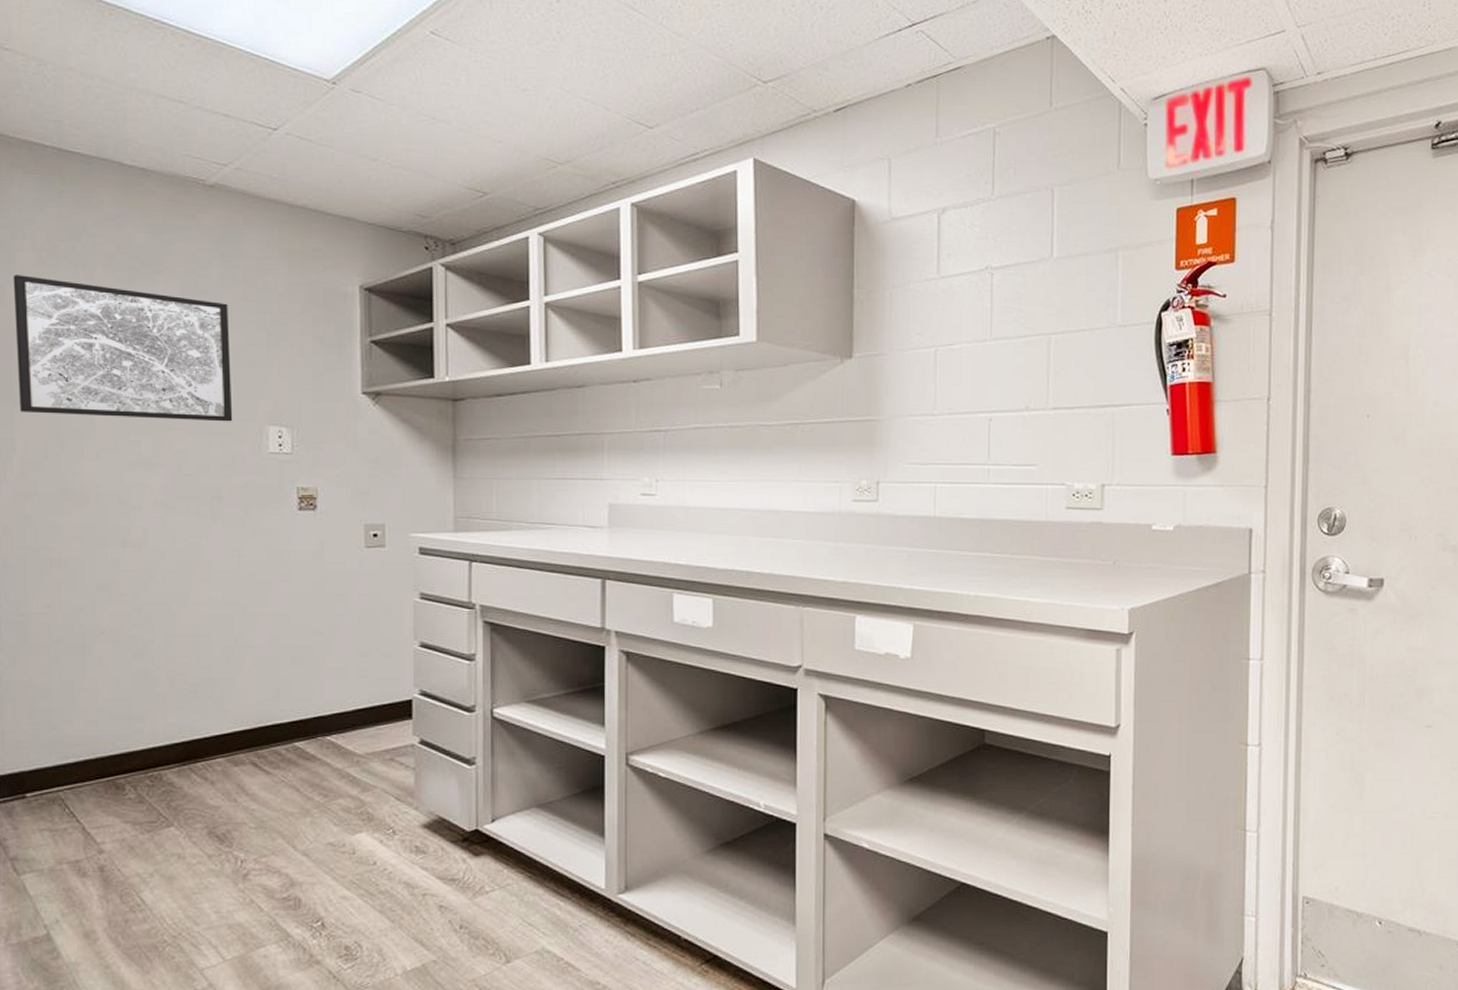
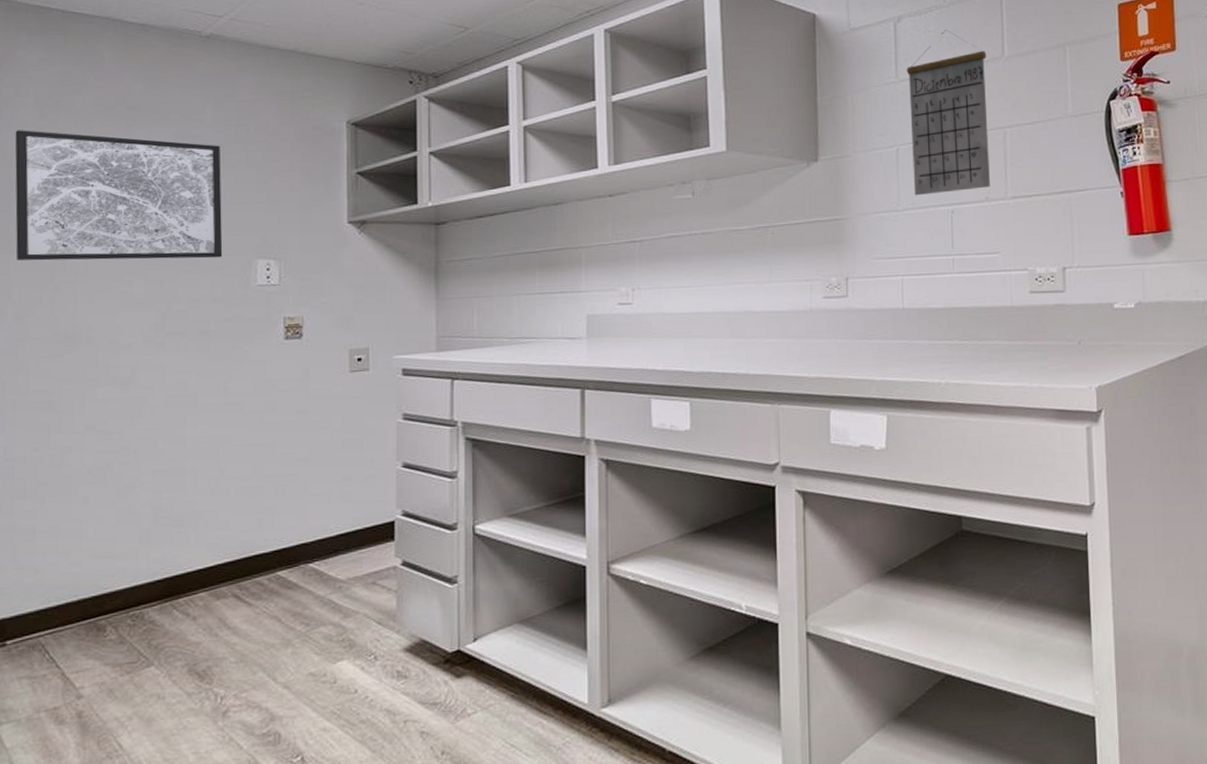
calendar: none [949,225,1034,401] -> present [906,30,990,196]

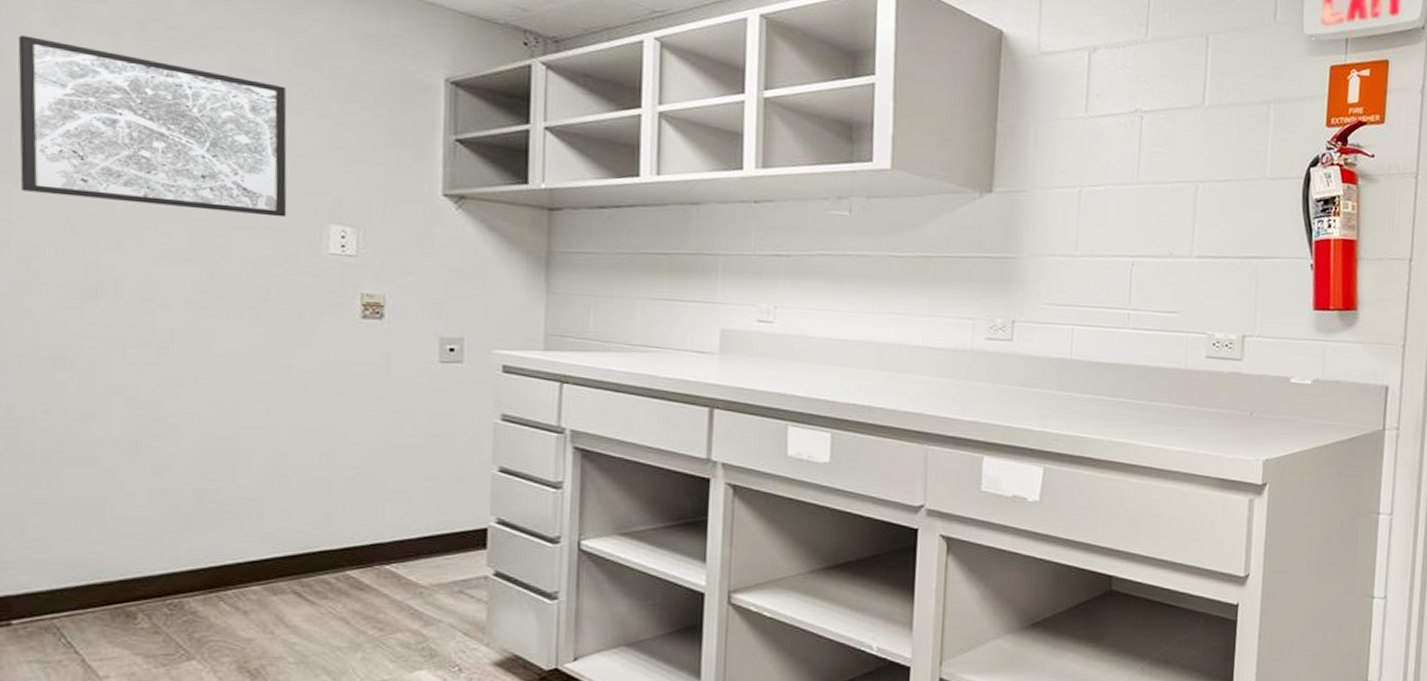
calendar: present [906,30,990,196] -> none [1094,68,1186,243]

